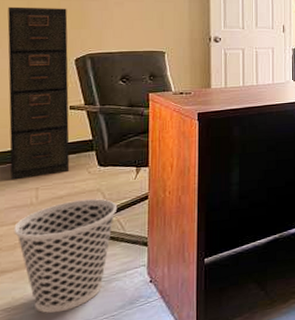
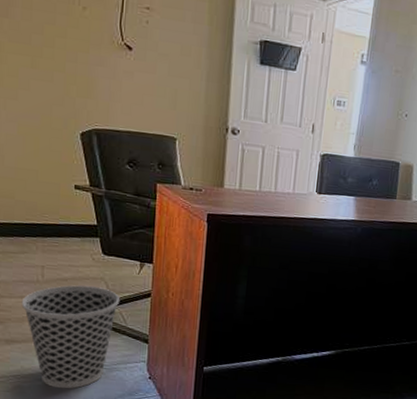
filing cabinet: present [7,6,70,180] -> none [11,61,75,255]

